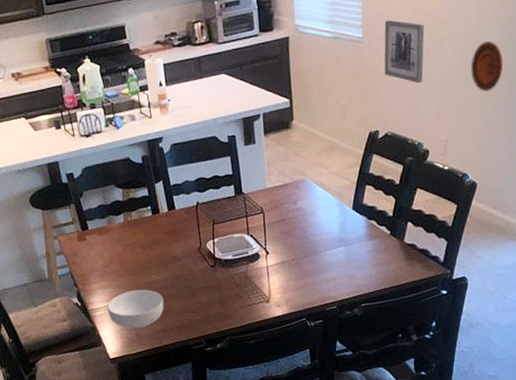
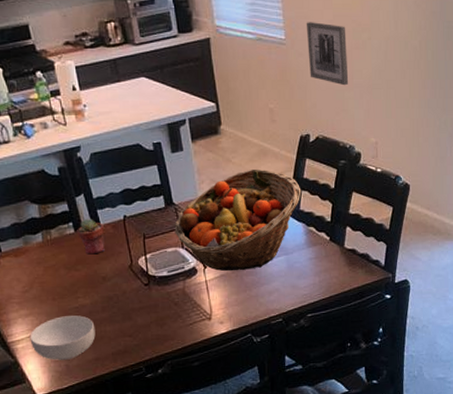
potted succulent: none [154,203,179,236] -> present [77,218,105,255]
fruit basket: none [242,162,366,259] -> present [174,169,302,271]
decorative plate: present [471,42,503,91] -> none [394,44,424,93]

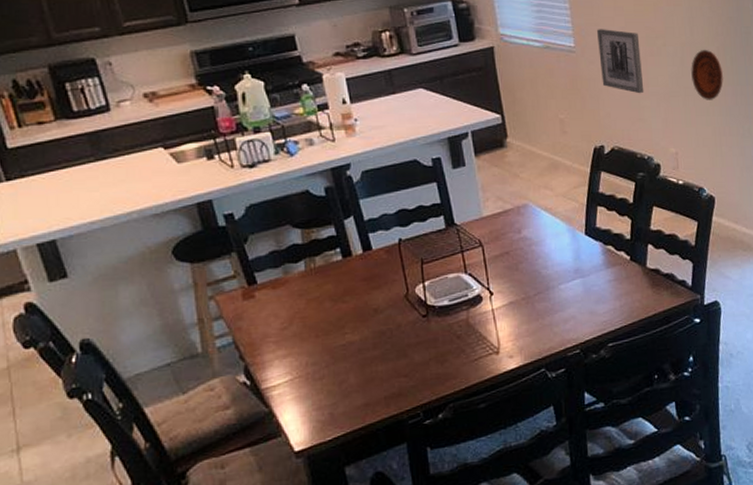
cereal bowl: present [30,315,96,360] -> none [287,354,365,408]
potted succulent: present [77,218,105,255] -> none [345,242,377,284]
fruit basket: present [174,169,302,271] -> none [456,184,597,298]
decorative plate: none [394,44,424,93] -> present [691,50,723,100]

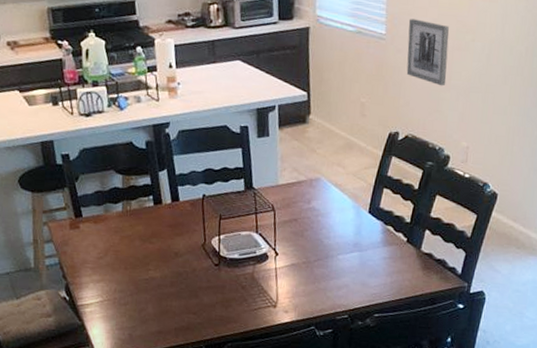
decorative plate: present [691,50,723,100] -> none [494,49,528,100]

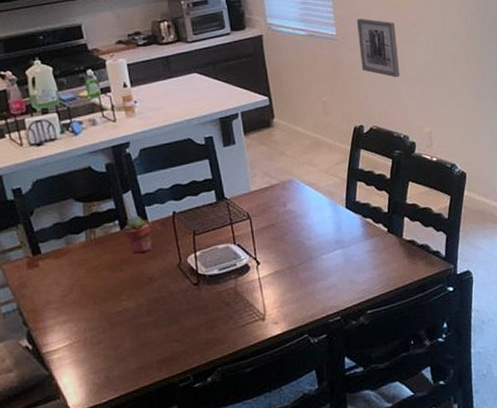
potted succulent: none [156,193,183,230] -> present [123,215,153,254]

